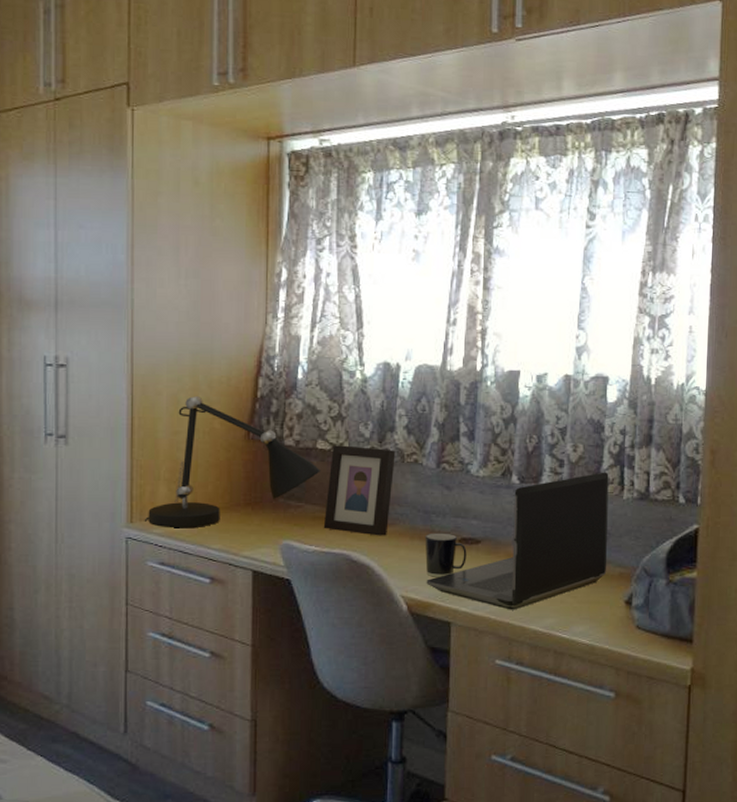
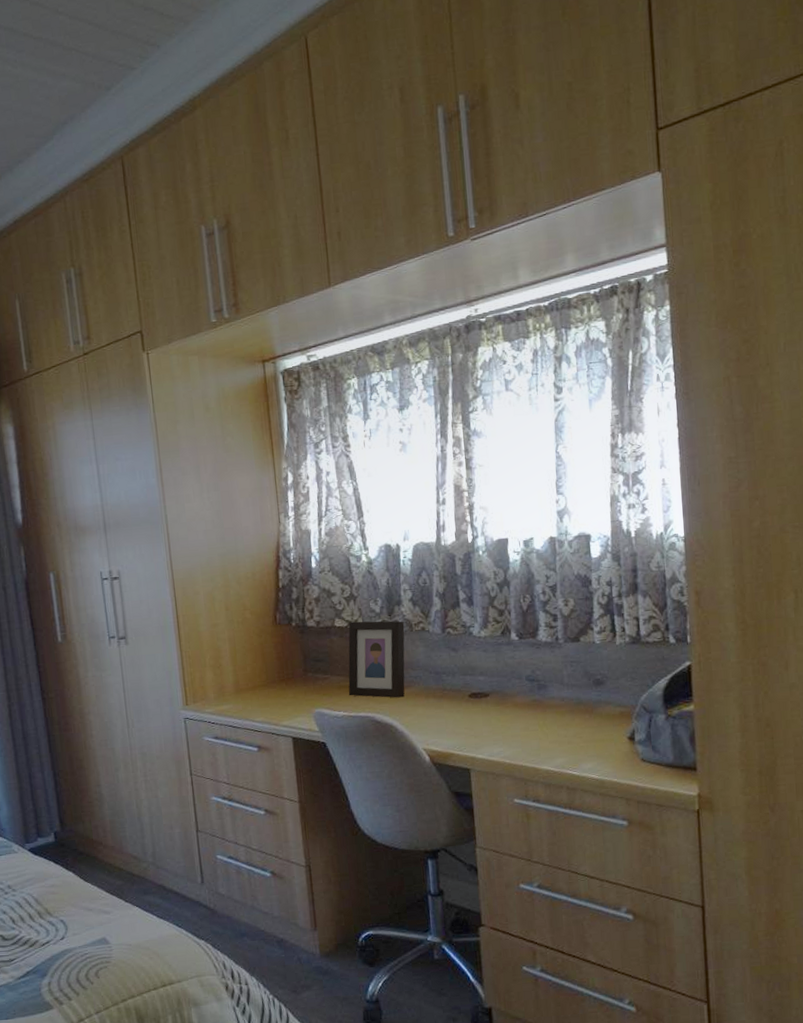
desk lamp: present [144,395,320,529] -> none [197,591,340,707]
mug: present [424,533,467,577] -> none [438,689,478,730]
laptop computer: present [426,472,609,610] -> none [444,621,607,754]

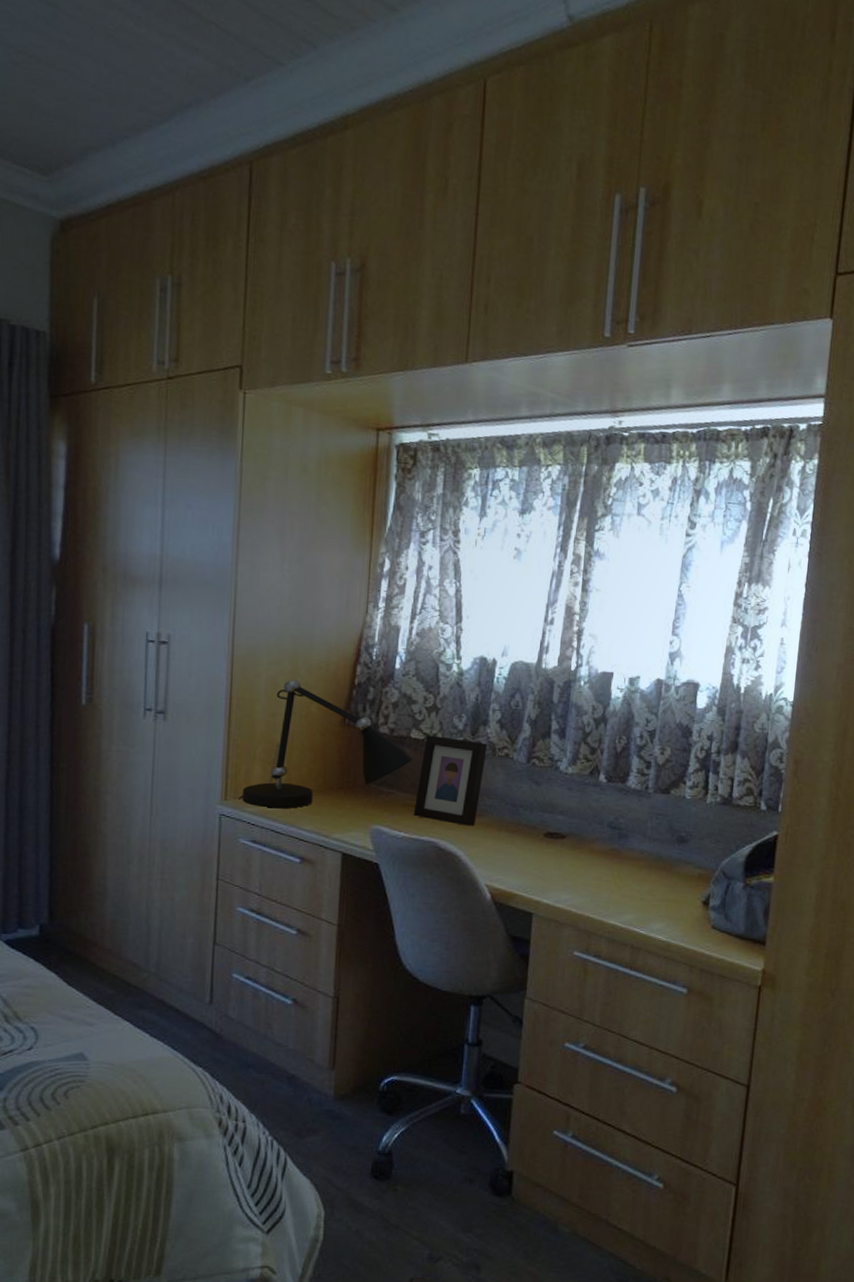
desk lamp: none [197,591,340,707] -> present [238,679,413,809]

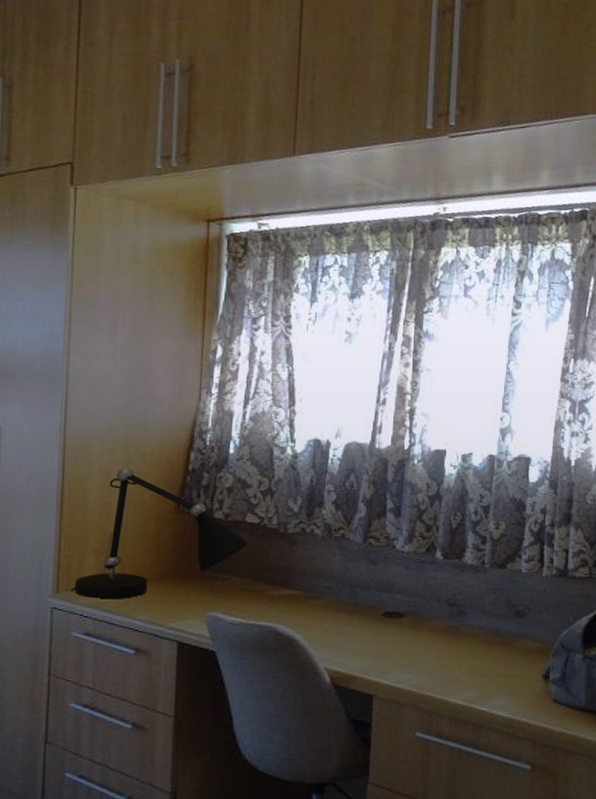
picture frame: present [413,735,488,827] -> none [249,519,323,609]

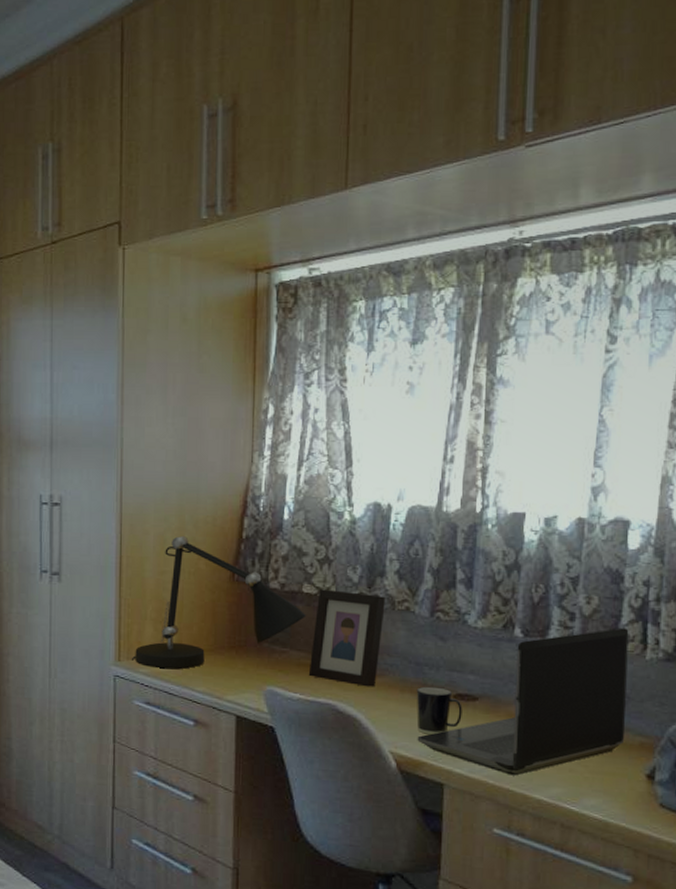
picture frame: none [249,519,323,609] -> present [308,589,386,687]
mug: none [349,606,390,650] -> present [416,686,462,735]
laptop computer: none [350,549,530,683] -> present [417,627,629,776]

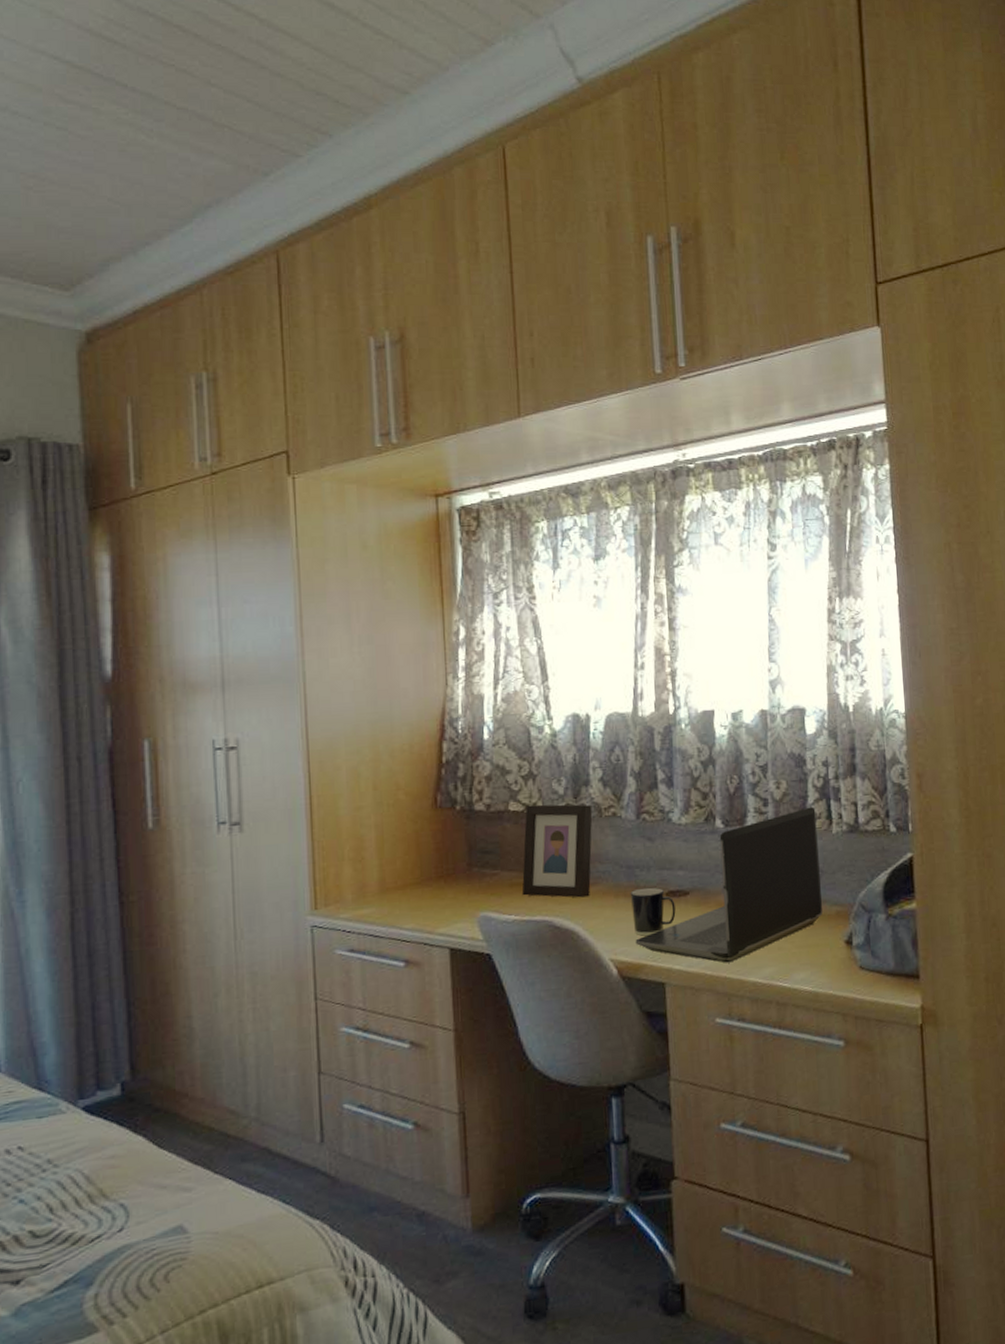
desk lamp: present [131,535,306,669] -> none [329,766,514,912]

